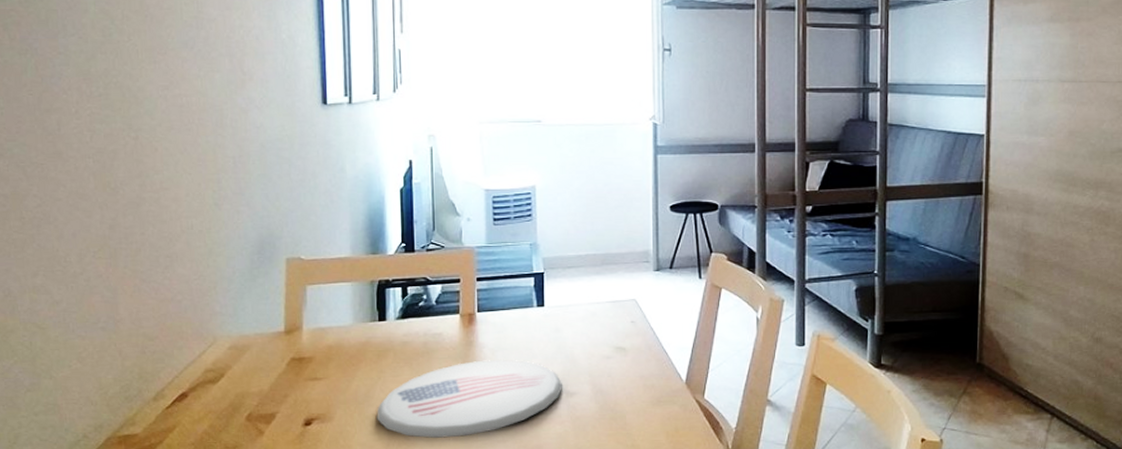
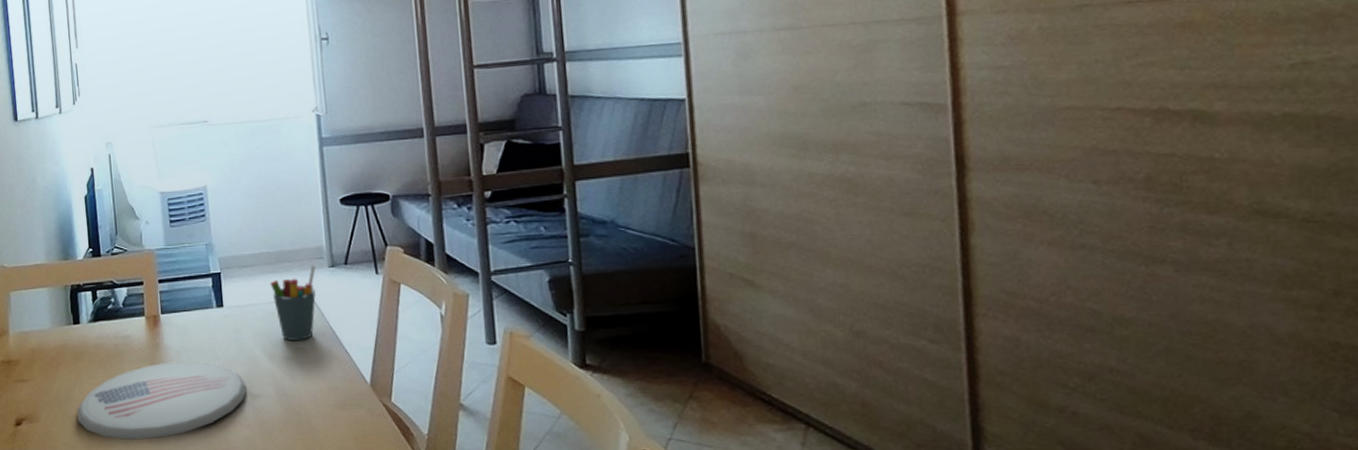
pen holder: none [594,267,641,340] -> present [270,264,316,340]

